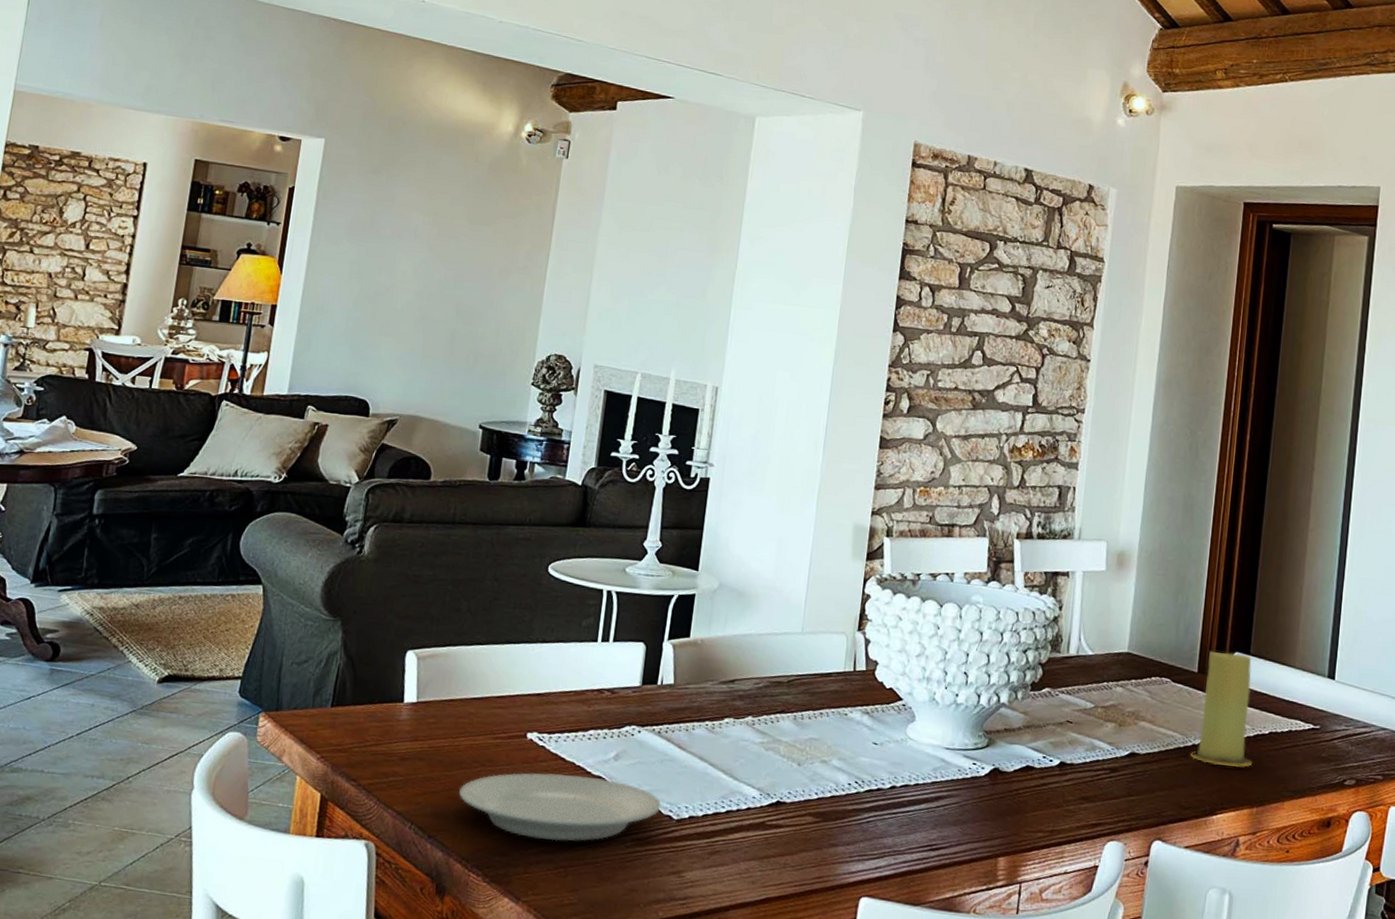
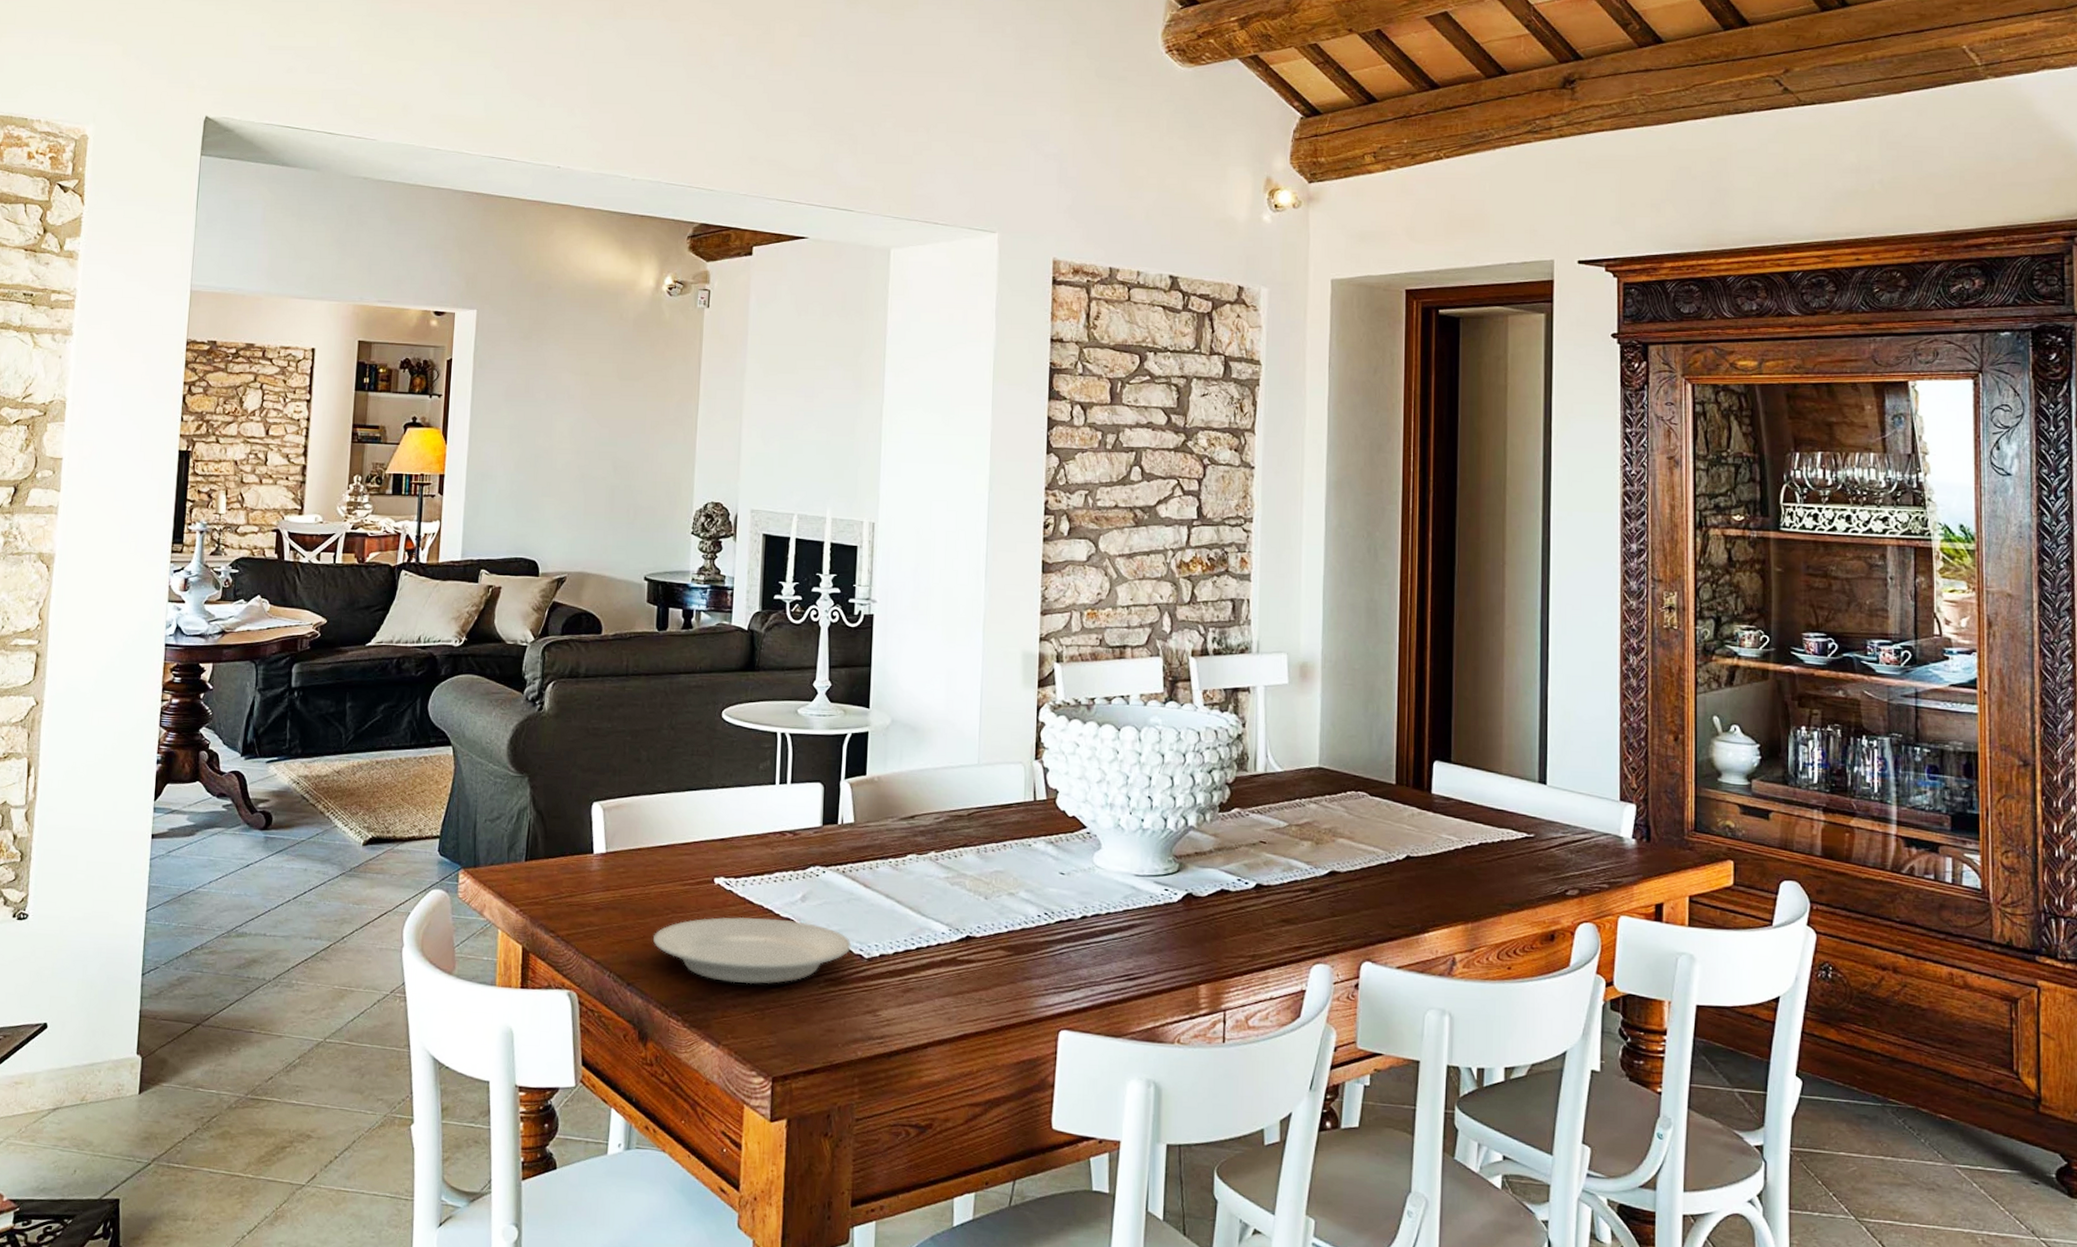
candle: present [1190,651,1252,767] -> none [1395,761,1463,881]

